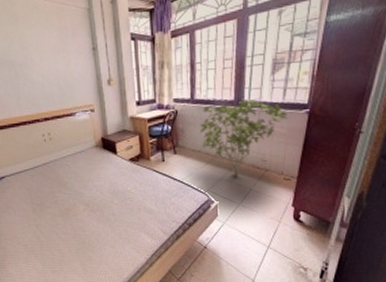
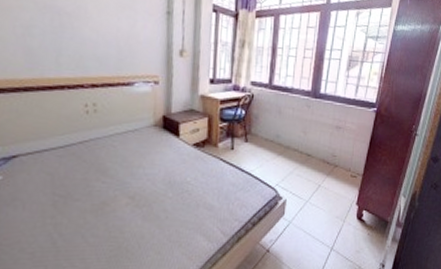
shrub: present [200,99,289,177] -> none [275,90,359,171]

